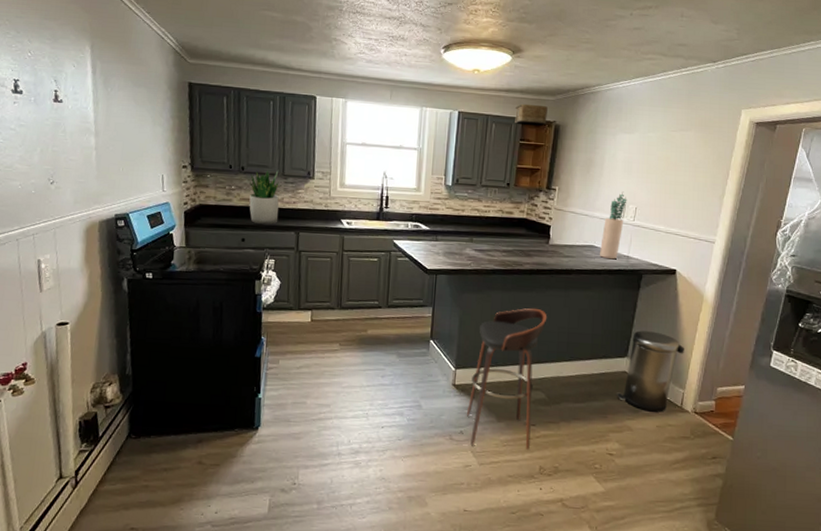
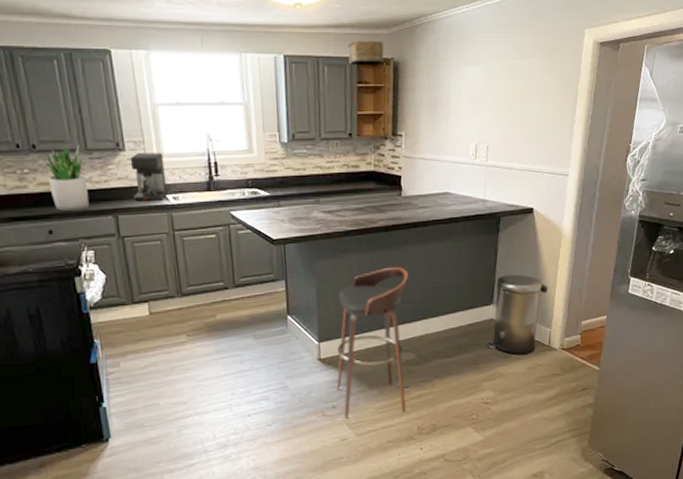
coffee maker: none [314,181,345,224] -> present [130,152,168,201]
vase: present [600,191,627,260] -> none [455,130,478,205]

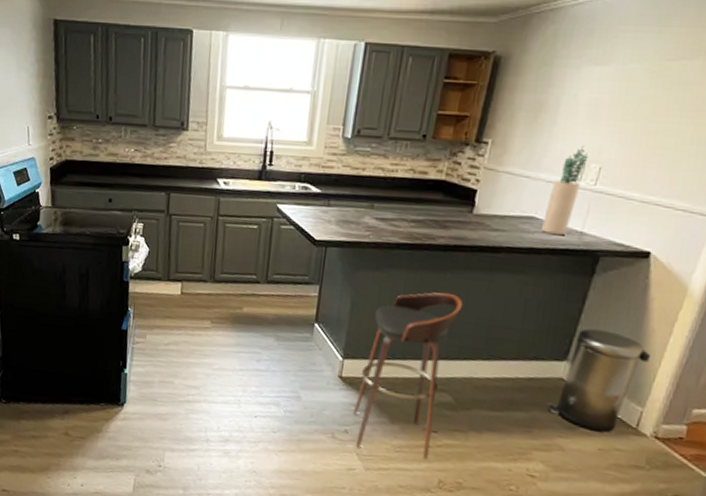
planter: present [45,145,90,212] -> none [117,120,149,184]
coffee maker: present [130,152,168,201] -> none [186,133,223,184]
woven basket: present [348,40,384,66] -> none [439,29,486,59]
vase: none [455,130,478,205] -> present [541,145,589,236]

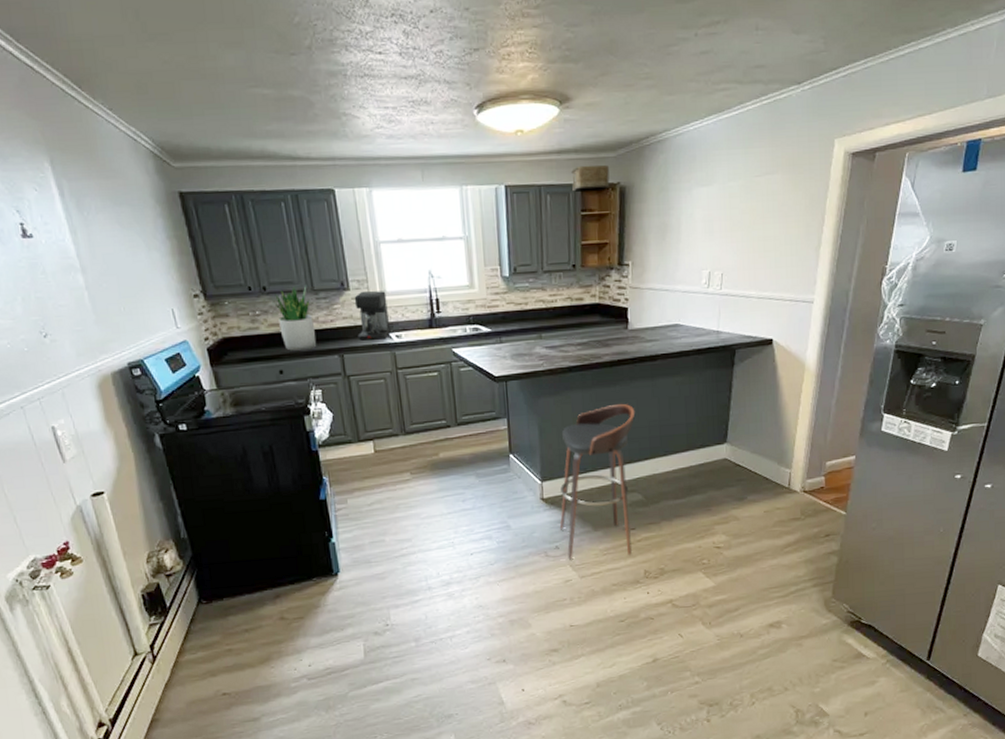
planter: none [117,120,149,184] -> present [275,286,317,352]
coffee maker: none [186,133,223,184] -> present [354,290,391,340]
woven basket: none [439,29,486,59] -> present [571,164,610,193]
vase: present [541,145,589,236] -> none [686,256,712,338]
pedal bin: present [546,328,650,433] -> none [718,411,788,498]

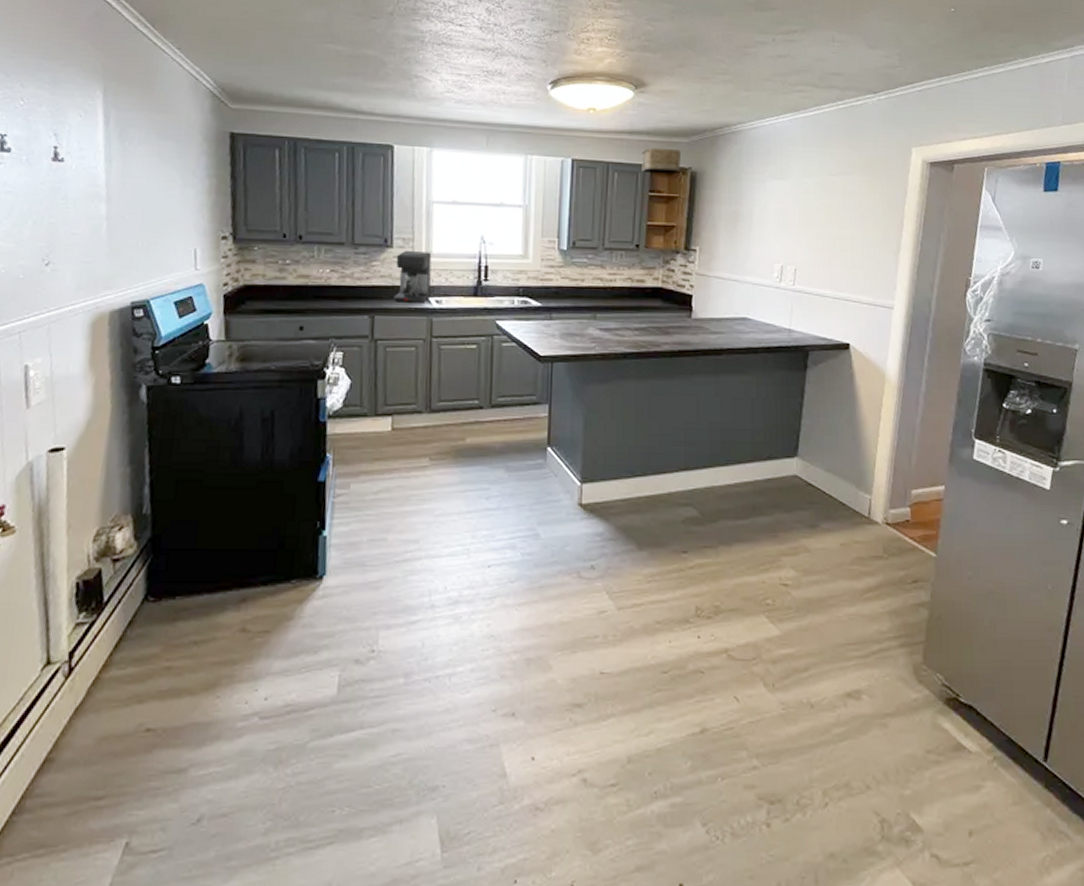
planter: present [275,286,317,352] -> none [309,238,348,308]
bar stool: present [559,403,636,560] -> none [597,399,695,585]

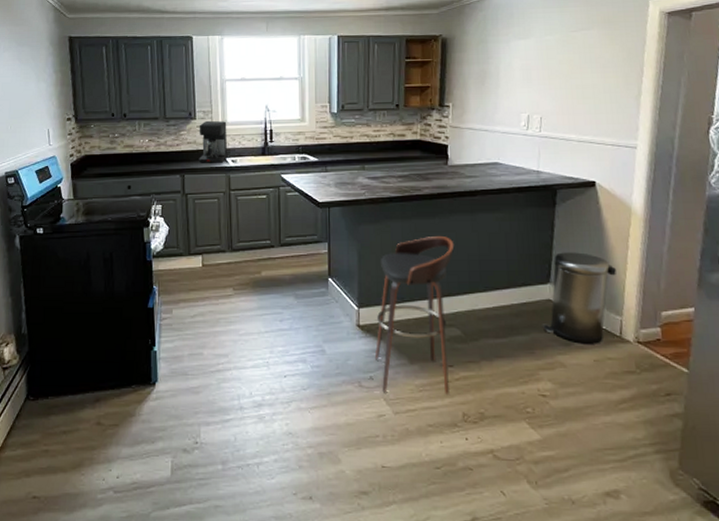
bar stool: none [597,399,695,585] -> present [374,235,455,394]
woven basket: present [642,147,681,175] -> none [397,20,432,43]
pedal bin: none [786,422,867,526] -> present [541,252,616,344]

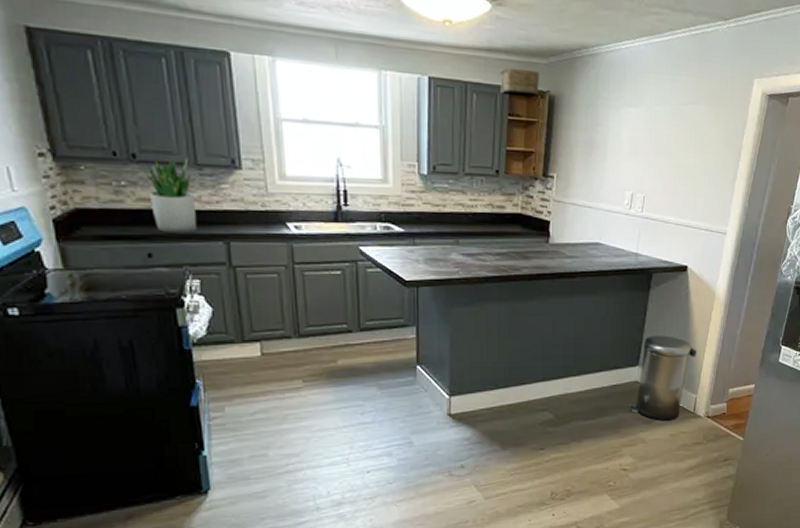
planter: none [132,114,163,171] -> present [147,157,198,234]
coffee maker: present [198,120,228,163] -> none [246,172,289,229]
bar stool: present [374,235,455,394] -> none [466,319,551,480]
woven basket: none [397,20,432,43] -> present [500,67,539,98]

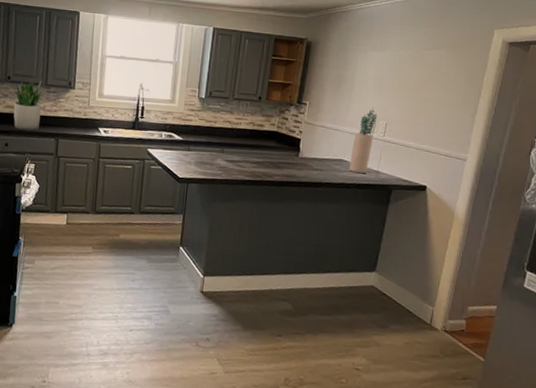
woven basket: present [500,67,539,98] -> none [267,21,300,43]
vase: none [606,177,634,258] -> present [349,107,378,174]
pedal bin: present [628,335,696,421] -> none [363,245,434,329]

